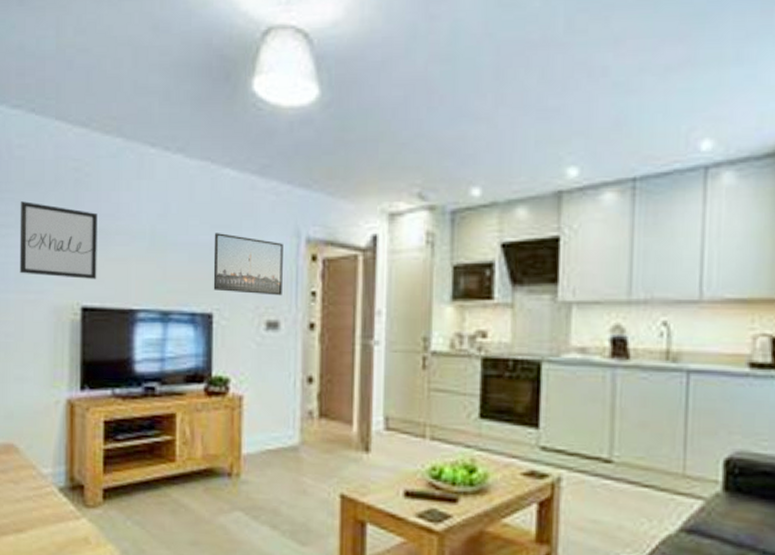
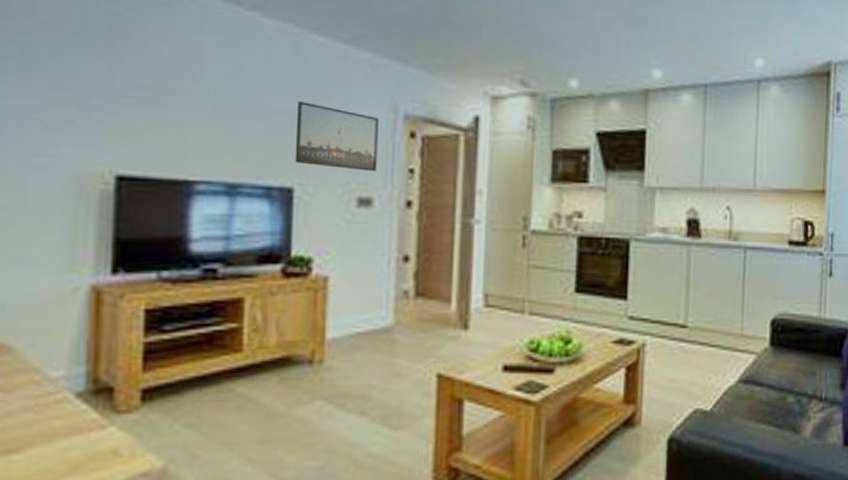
wall art: present [19,201,97,279] -> none [21,43,142,143]

